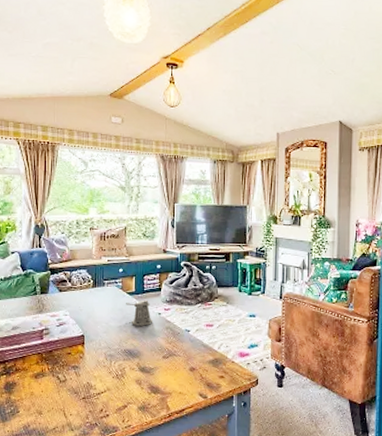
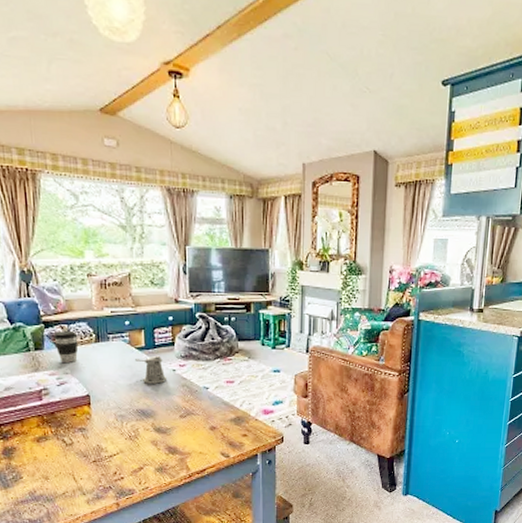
coffee cup: none [58,277,78,305] -> present [54,331,79,362]

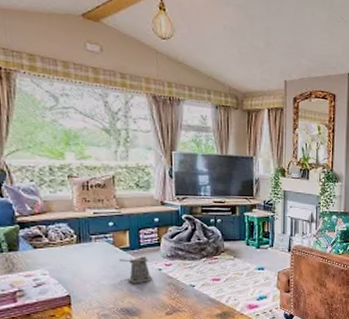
coffee cup: present [54,331,79,362] -> none [30,232,58,263]

